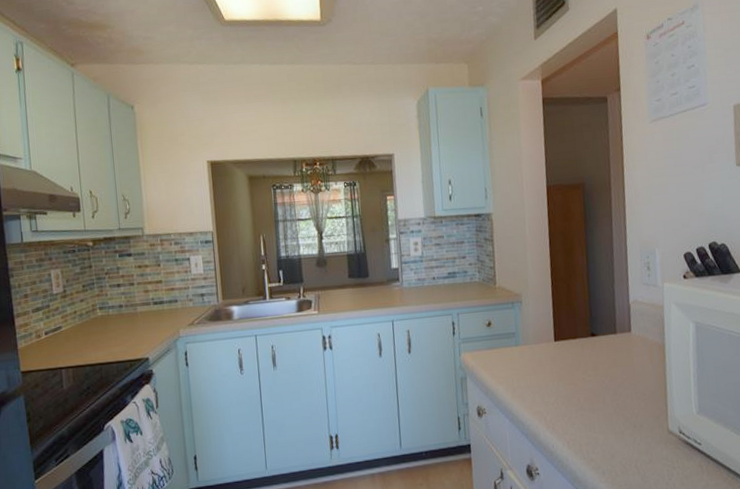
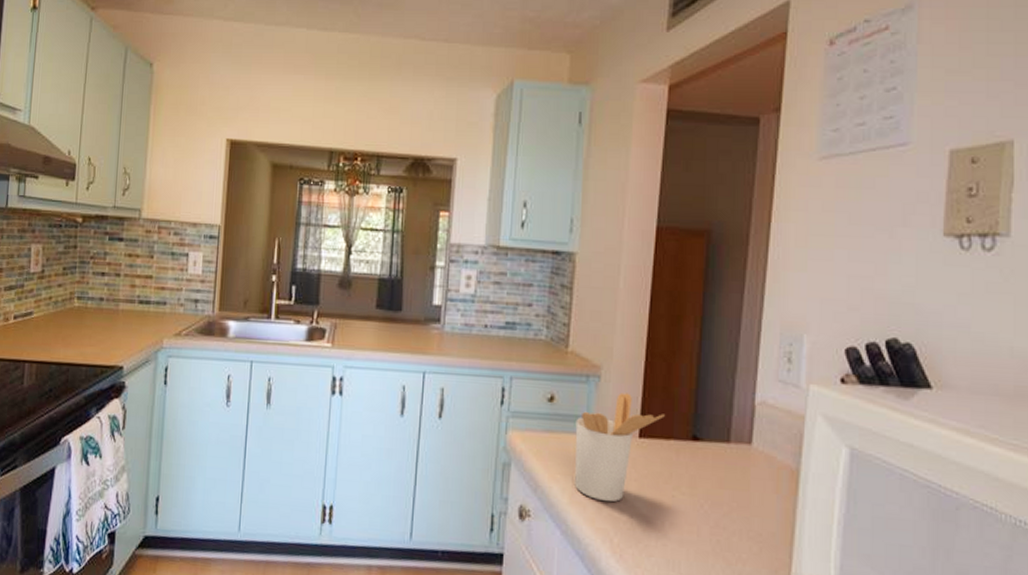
utensil holder: none [508,310,570,392] -> present [574,392,665,502]

